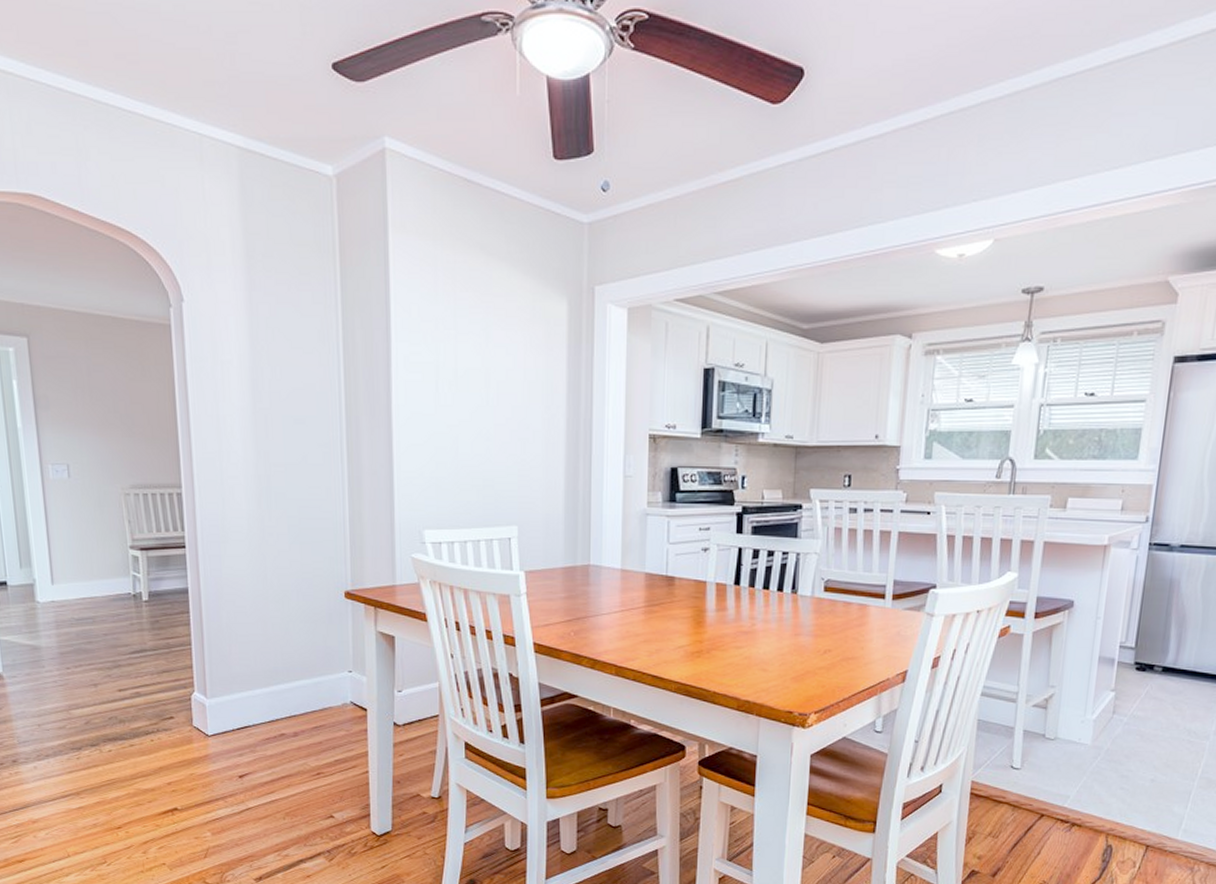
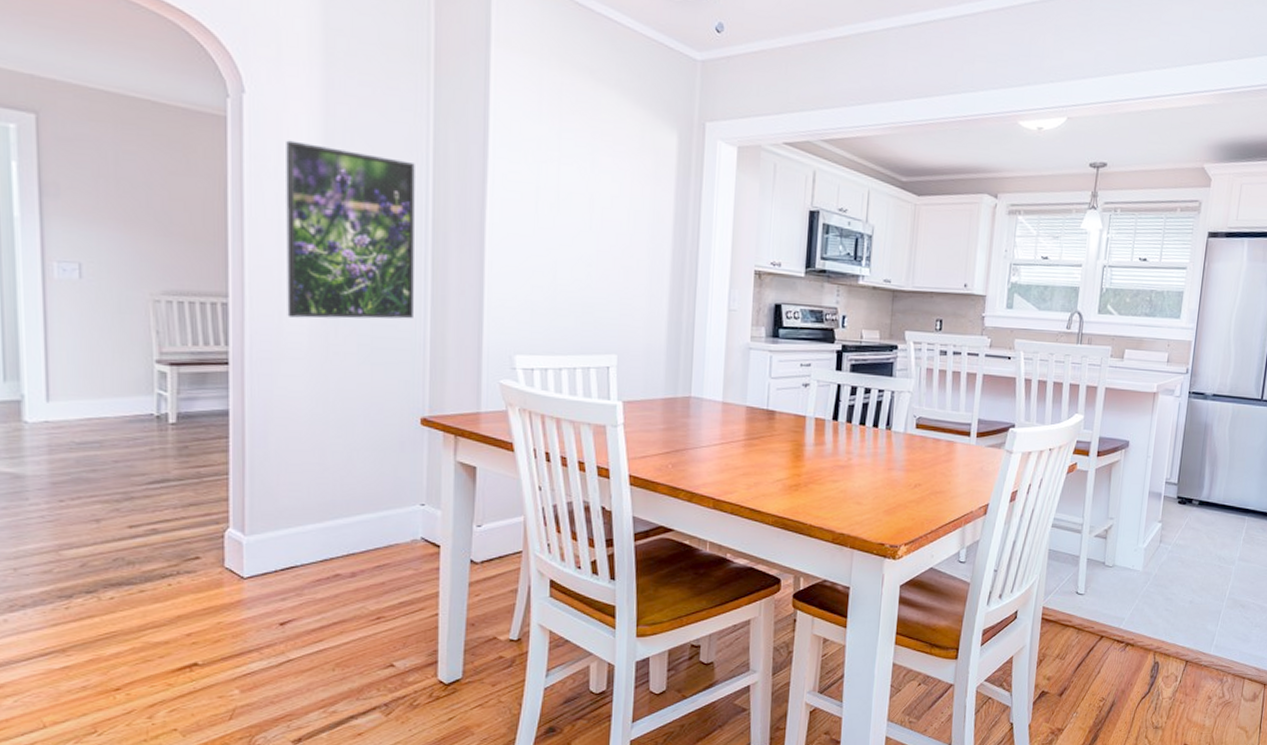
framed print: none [219,341,333,504] -> present [286,140,415,319]

